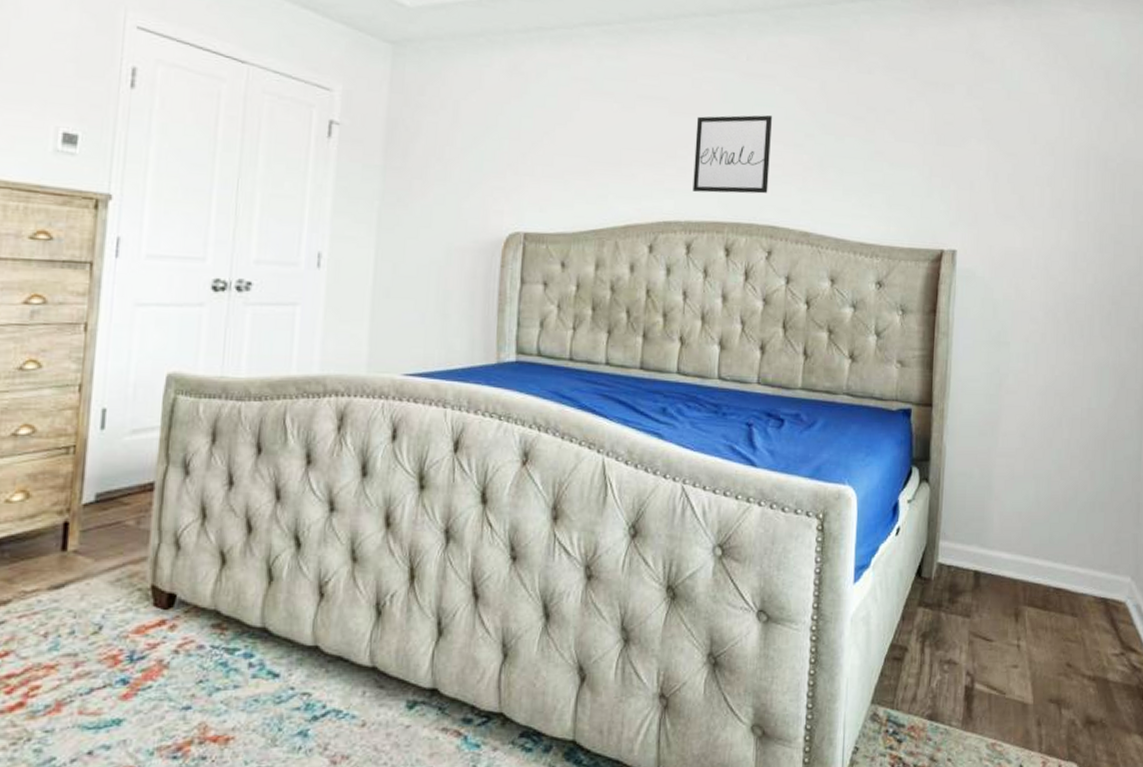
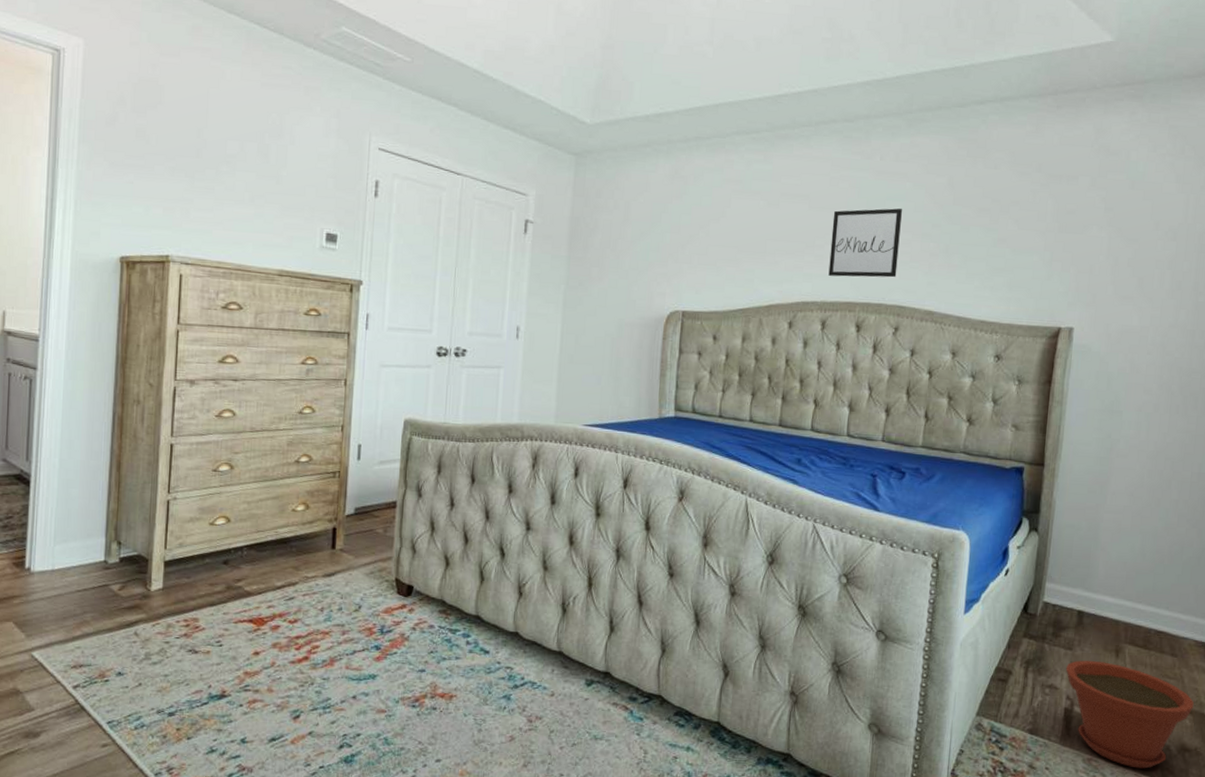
plant pot: none [964,627,1096,750] -> present [1065,660,1194,769]

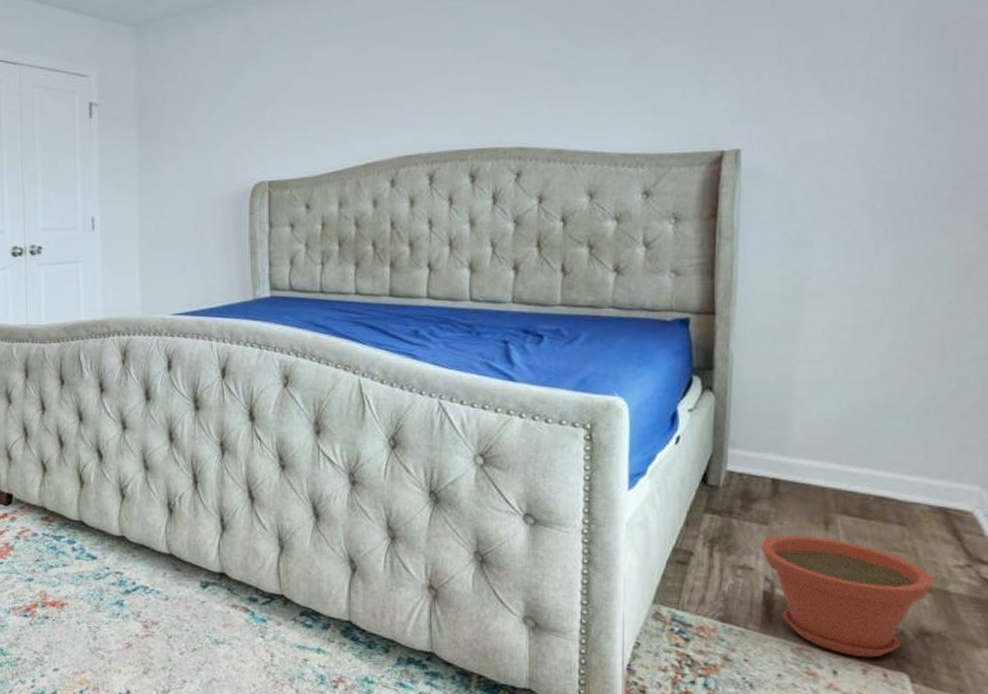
wall art: present [828,208,902,278] -> none [432,37,514,123]

